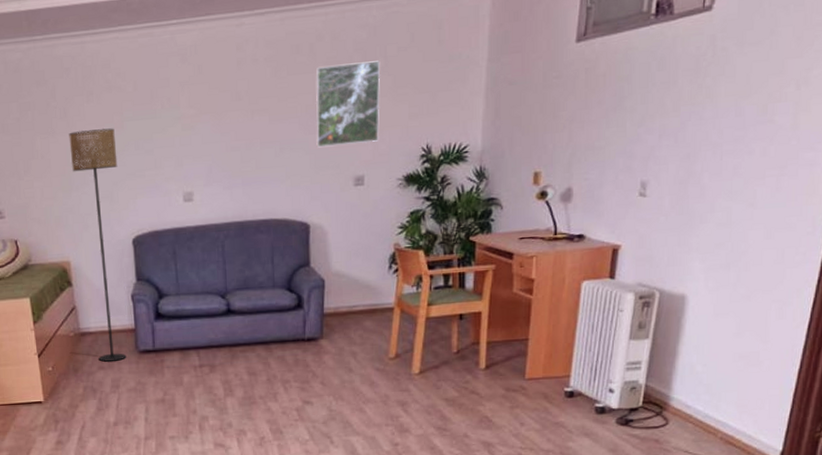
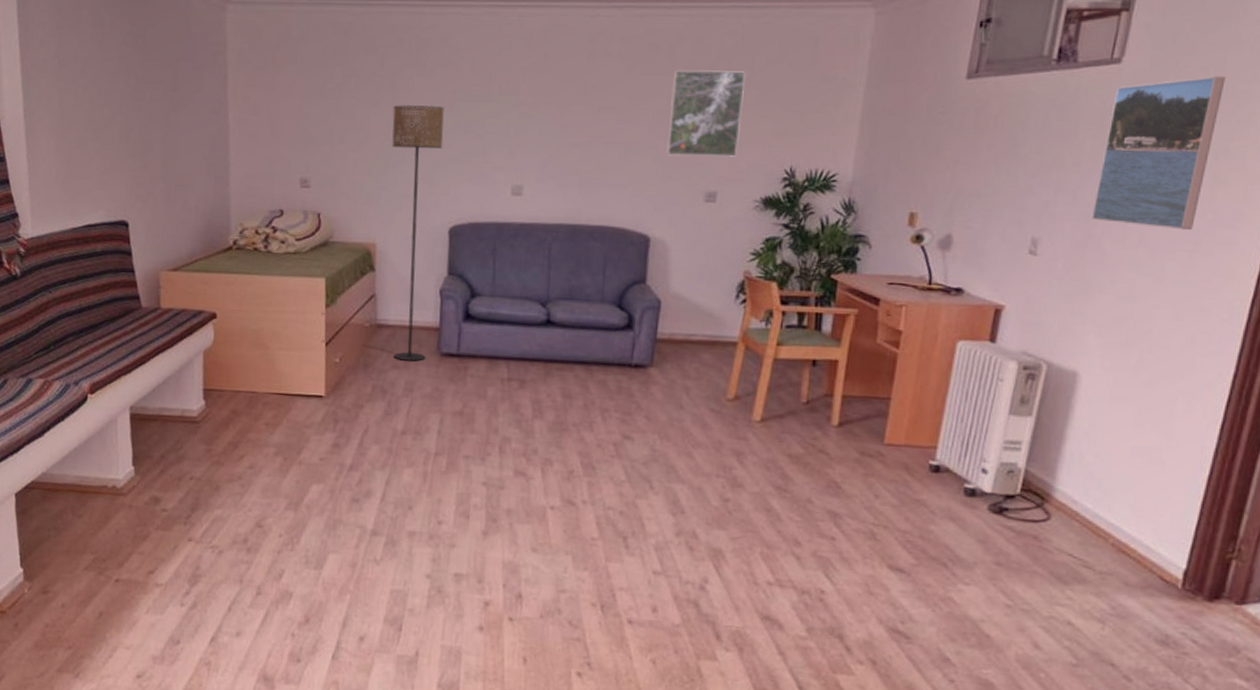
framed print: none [692,10,804,159] -> present [1091,75,1226,231]

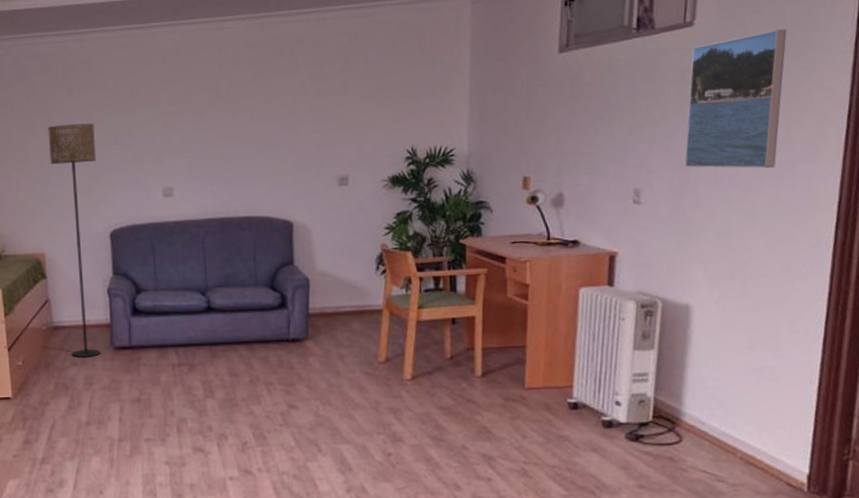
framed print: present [666,70,747,158] -> none [297,65,364,148]

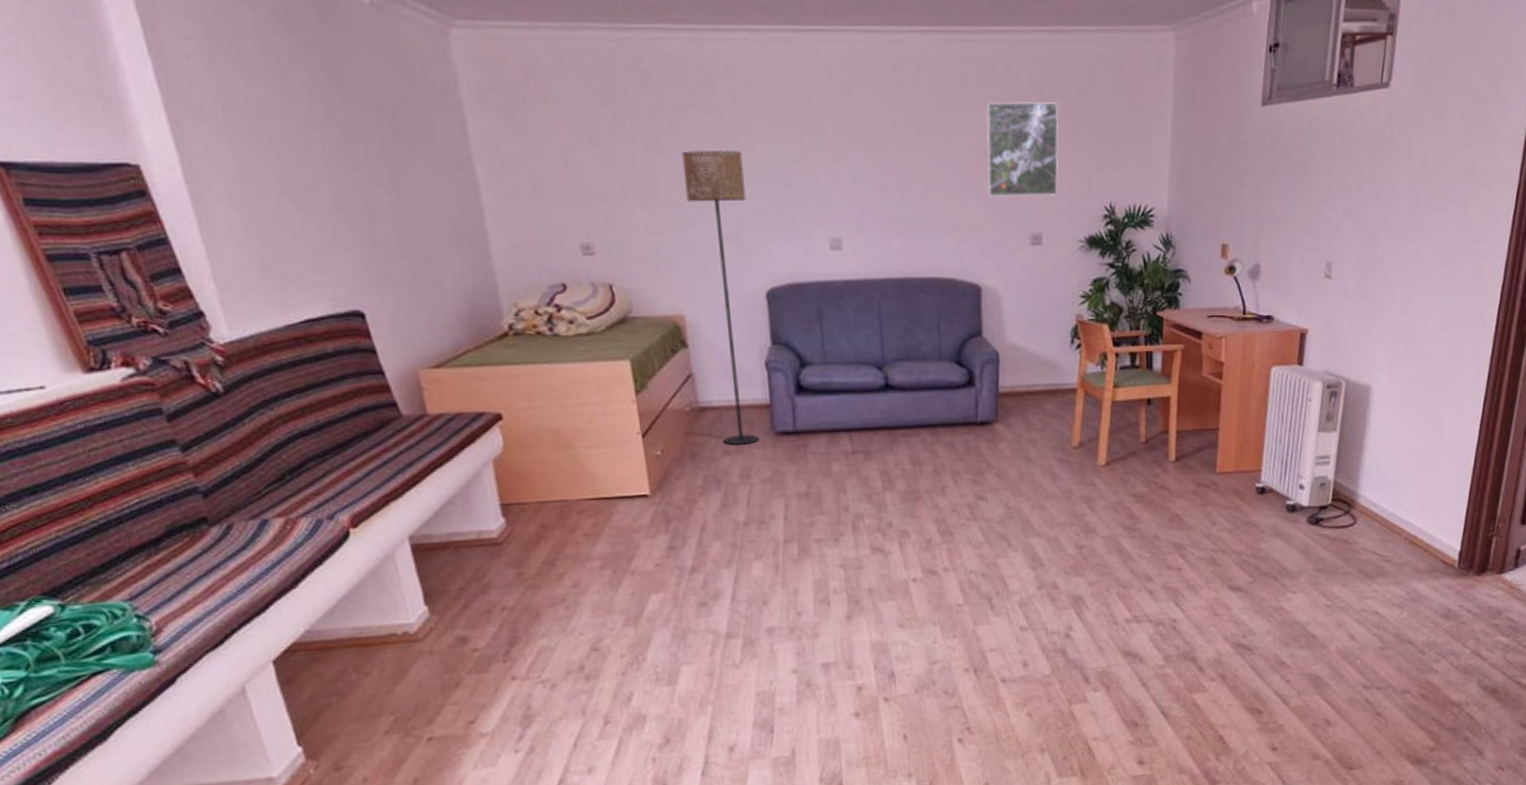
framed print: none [297,65,364,148] -> present [986,102,1059,197]
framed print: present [684,28,787,169] -> none [1373,98,1471,246]

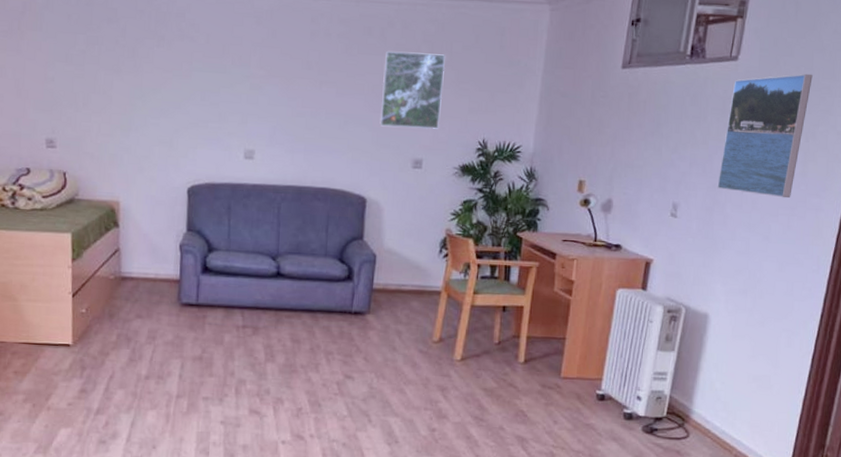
floor lamp: present [681,149,760,445] -> none [134,73,182,311]
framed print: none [1373,98,1471,246] -> present [717,73,813,199]

